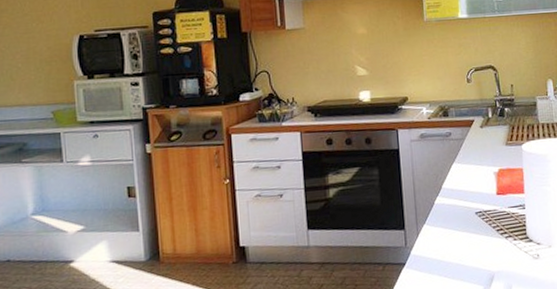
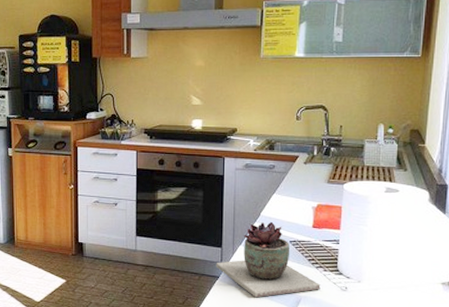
succulent plant: none [400,193,513,281] -> present [216,221,321,298]

